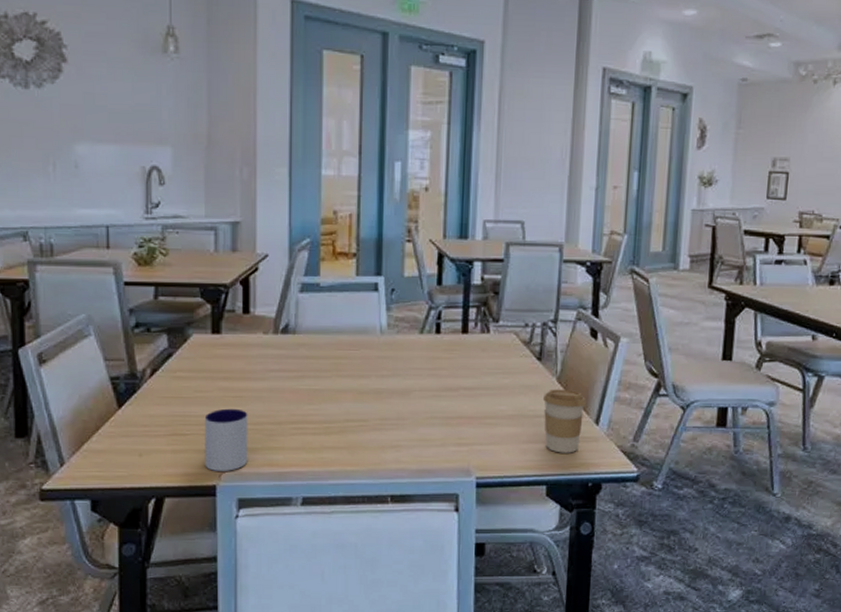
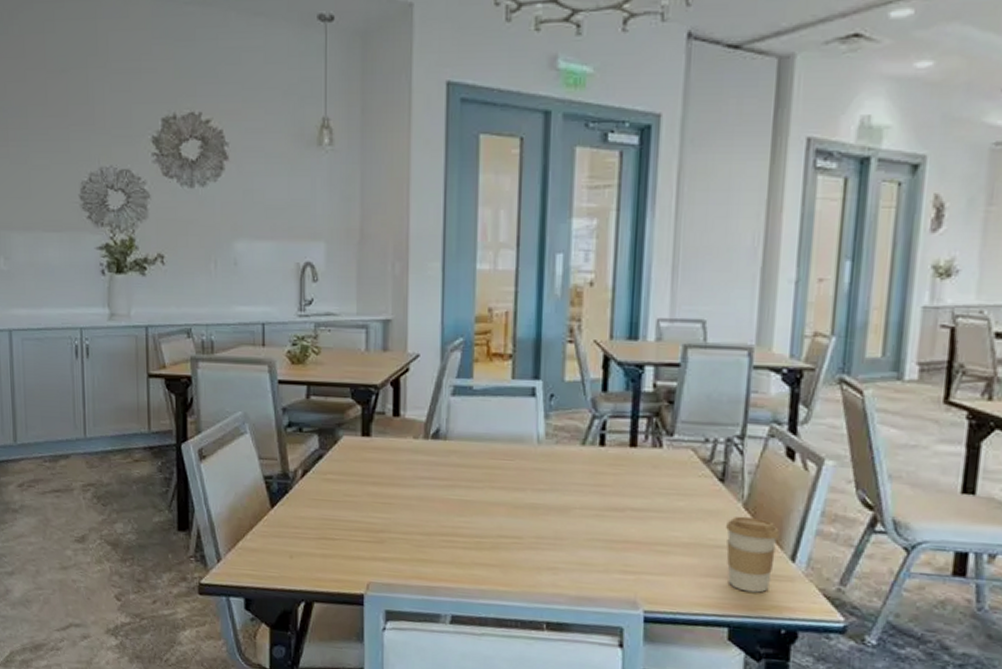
mug: present [204,408,248,471] -> none [353,515,397,581]

